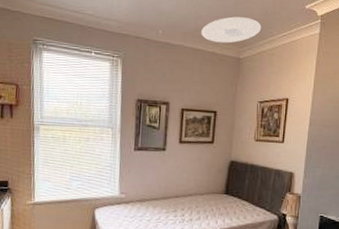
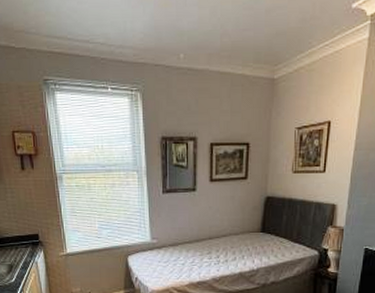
ceiling light: present [201,16,262,43] -> none [228,27,299,62]

